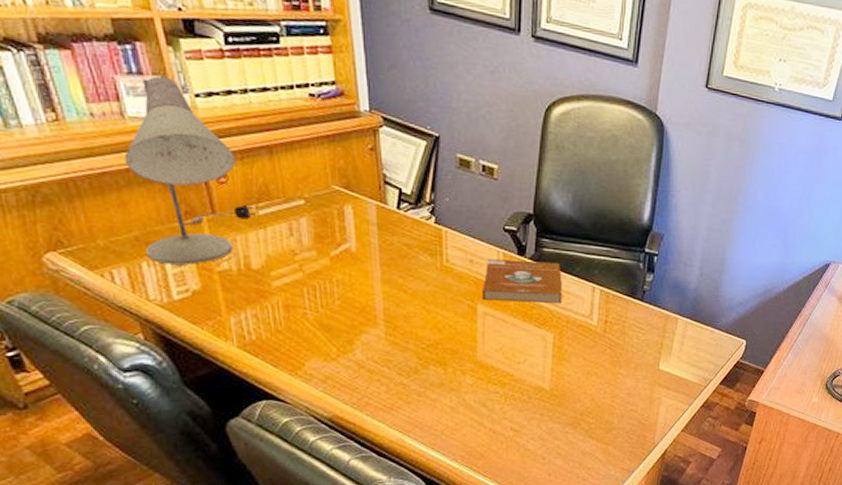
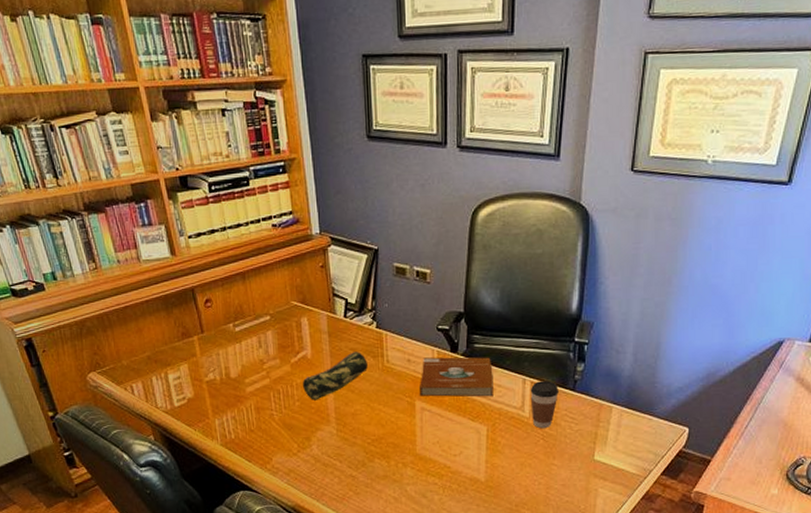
desk lamp: present [124,76,256,265] -> none [140,225,233,377]
pencil case: none [344,248,424,300] -> present [302,352,368,400]
coffee cup: none [599,290,627,338] -> present [530,381,559,429]

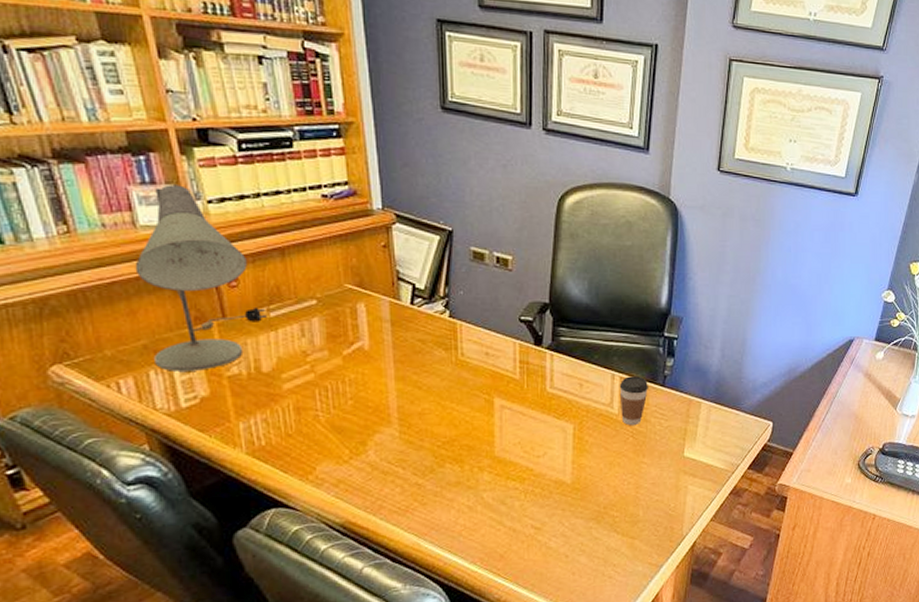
desk lamp: none [140,225,233,377] -> present [135,185,267,371]
pencil case: present [302,352,368,400] -> none [356,343,438,398]
book: present [419,357,494,397] -> none [498,350,581,393]

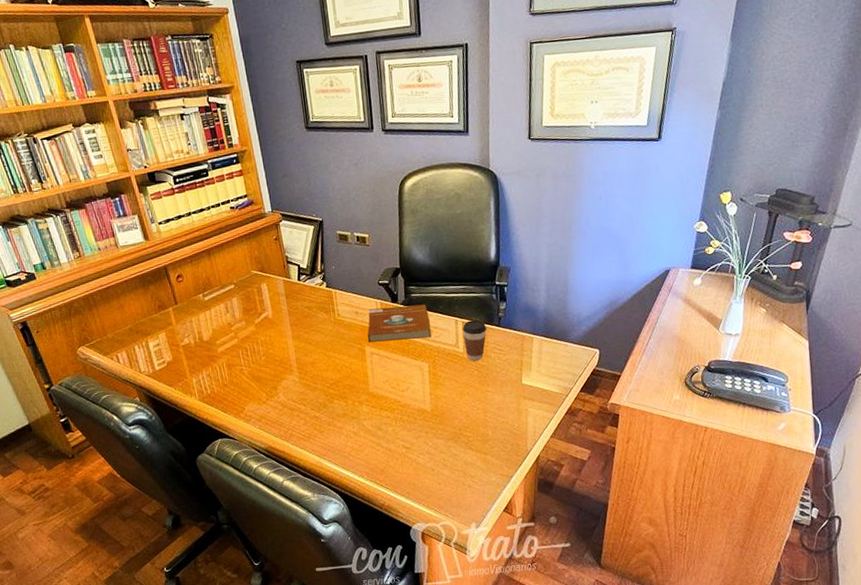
desk lamp: present [135,185,267,371] -> none [119,214,203,345]
book: none [498,350,581,393] -> present [367,304,431,343]

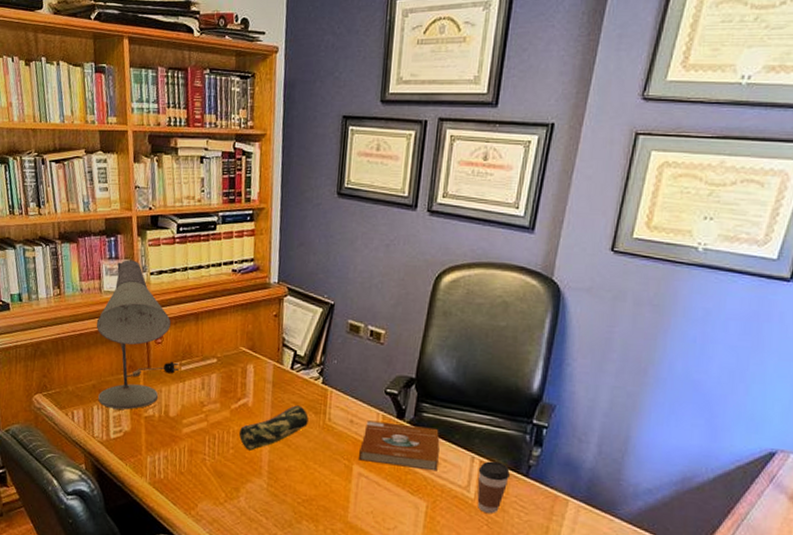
desk lamp: none [119,214,203,345] -> present [96,260,179,410]
pencil case: none [266,309,322,354] -> present [238,405,308,451]

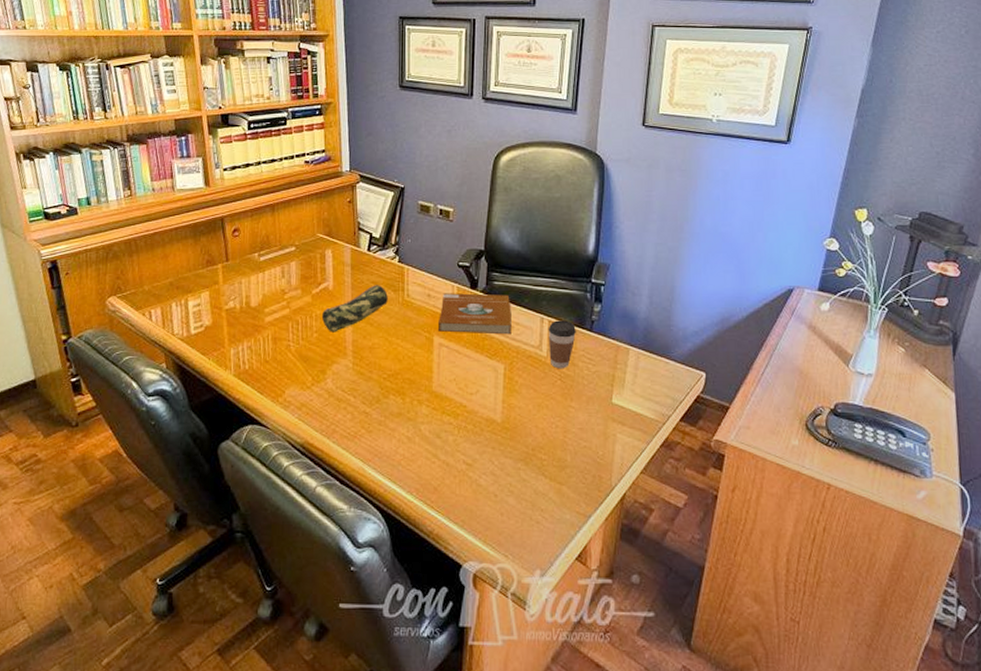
desk lamp: present [96,260,179,410] -> none [170,158,258,304]

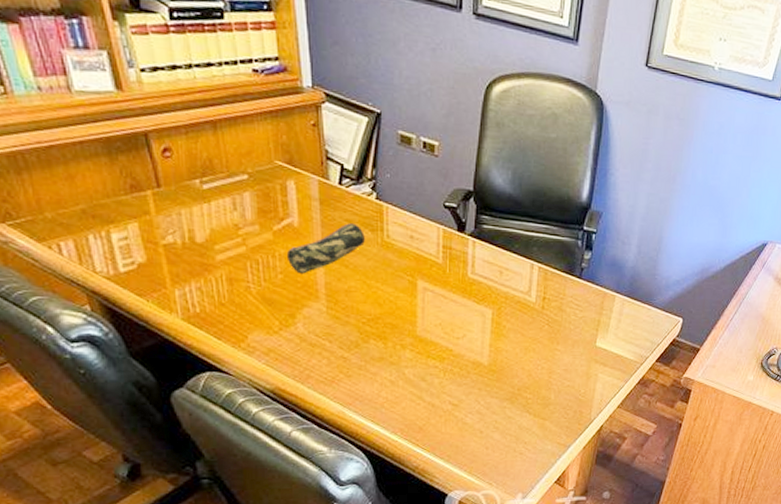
book: present [437,293,512,335] -> none [421,235,501,280]
coffee cup: present [548,320,576,369] -> none [537,267,566,315]

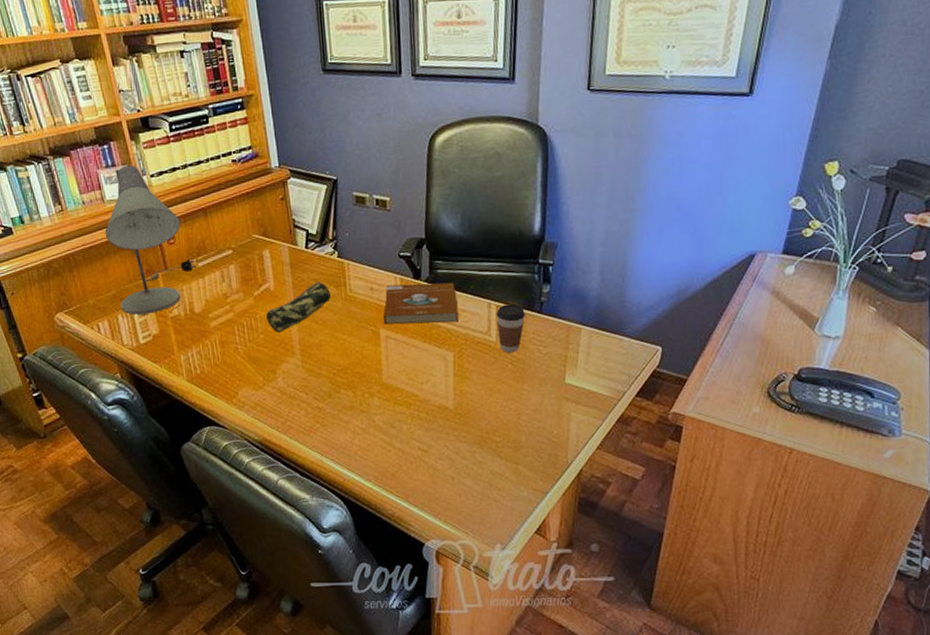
desk lamp: none [71,50,200,238] -> present [105,165,196,315]
book: none [421,235,501,280] -> present [383,282,459,324]
coffee cup: none [537,267,566,315] -> present [496,304,525,353]

